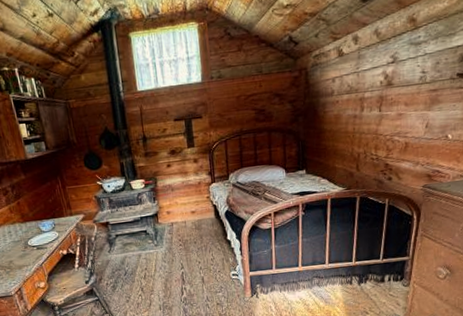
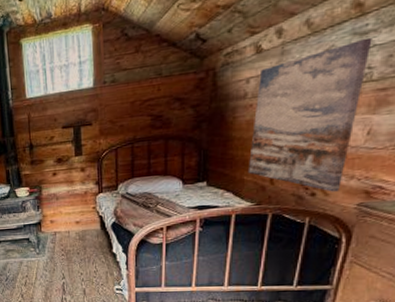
wall art: none [338,47,424,176] -> present [247,37,372,192]

